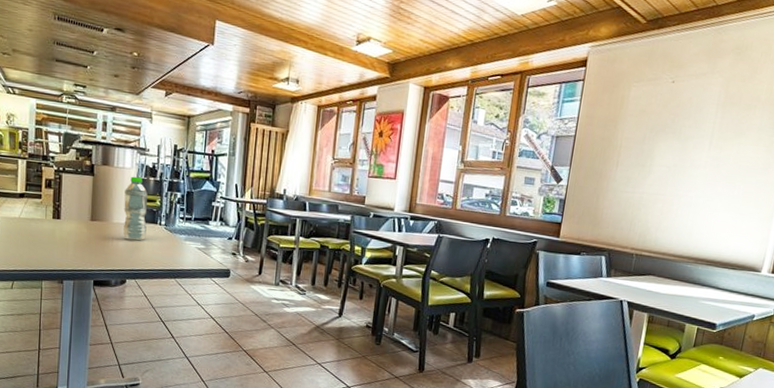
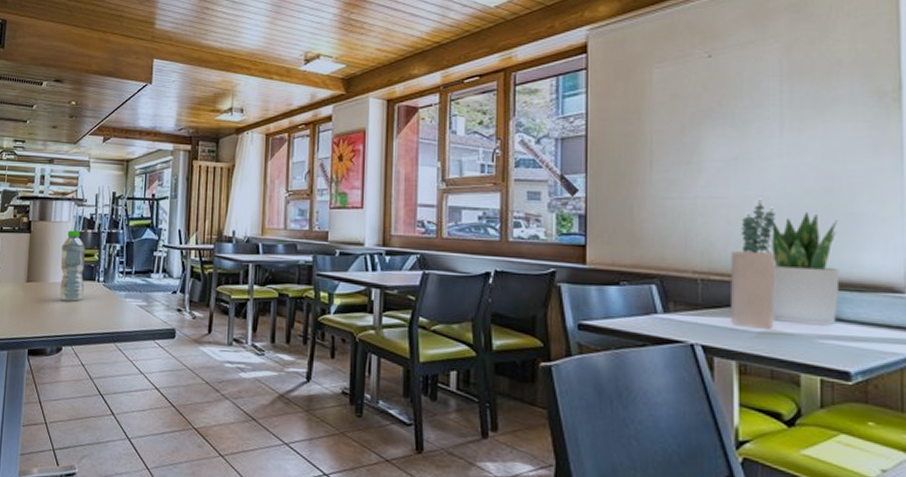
vase: none [649,198,693,292] -> present [731,200,776,329]
planter: none [676,210,731,292] -> present [772,213,840,326]

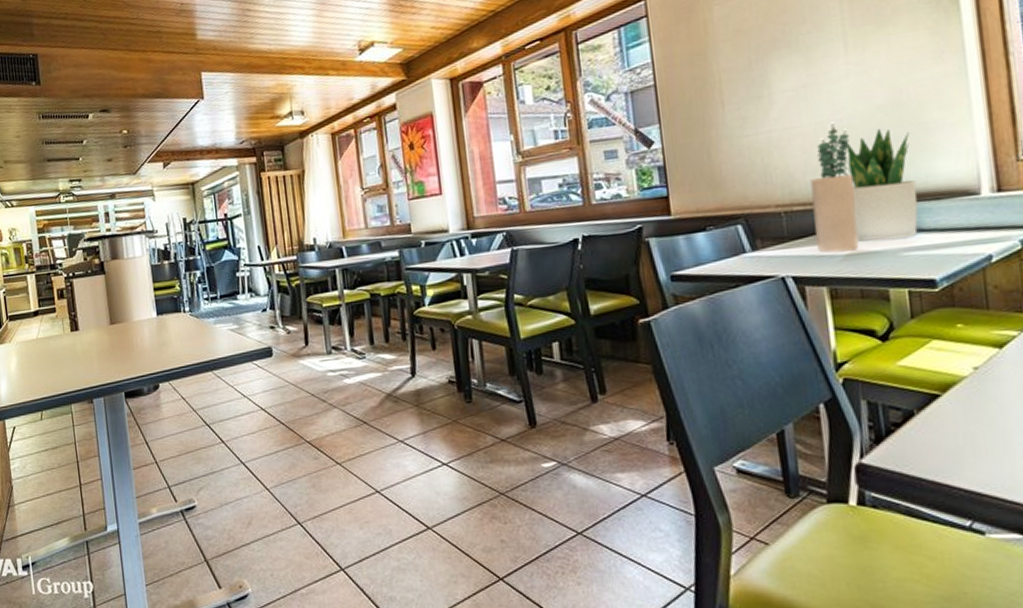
water bottle: present [60,230,85,301] -> none [140,263,172,337]

